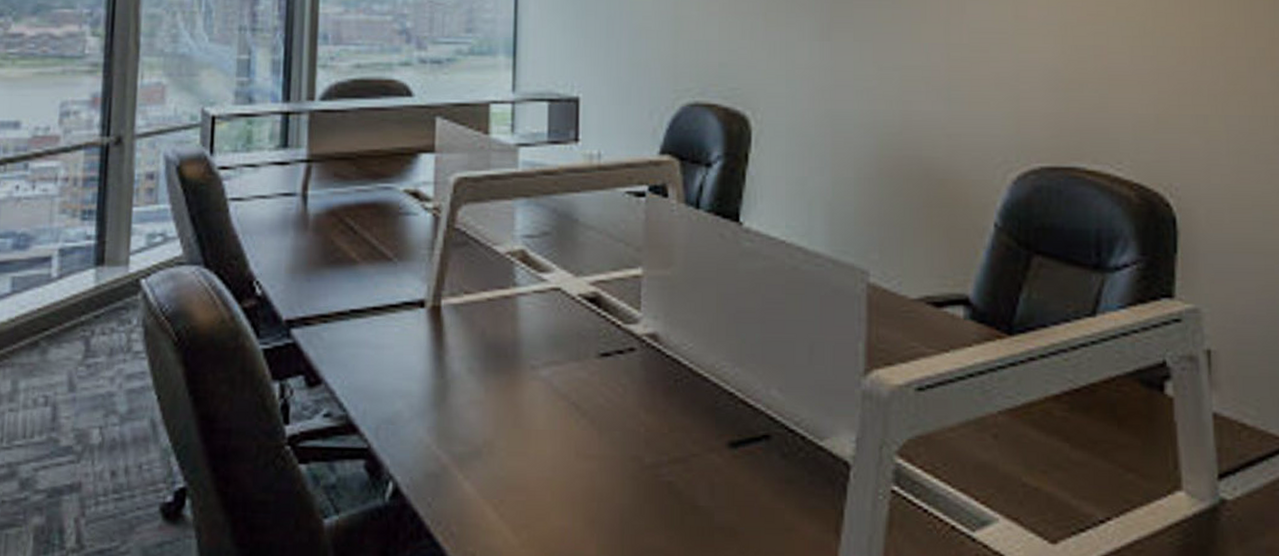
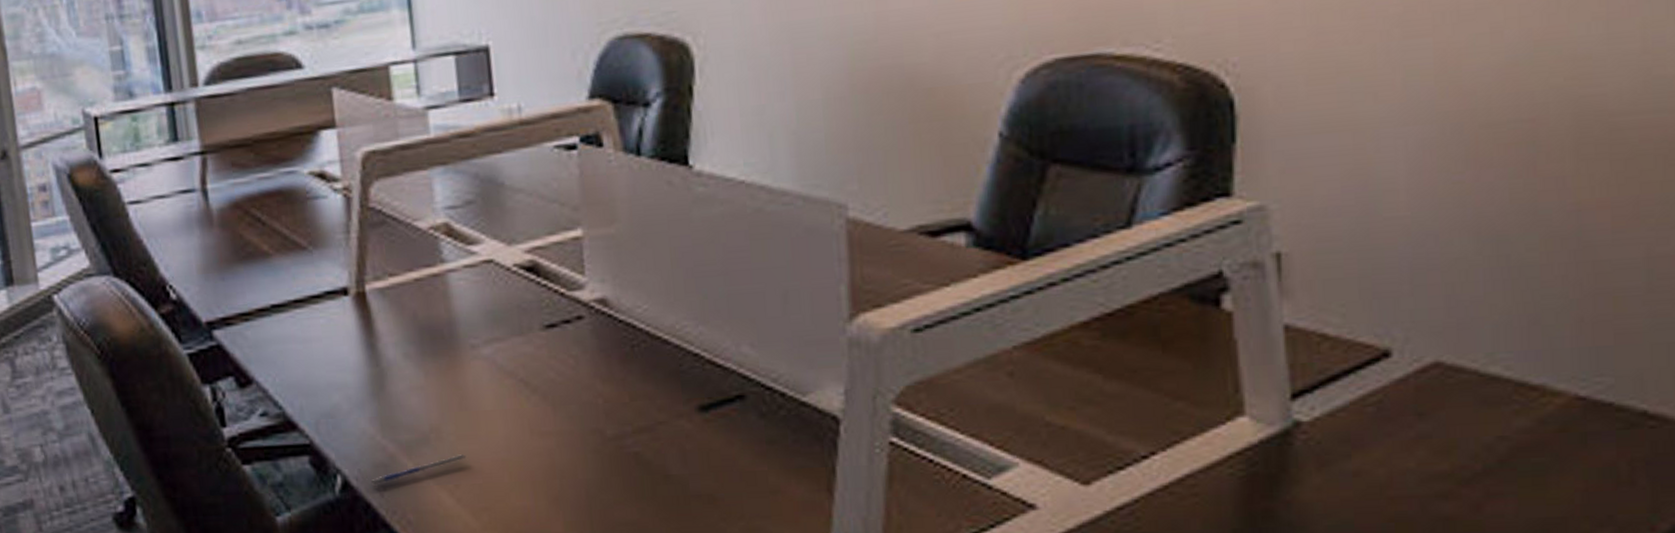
pen: none [420,470,514,495] -> present [370,454,467,486]

